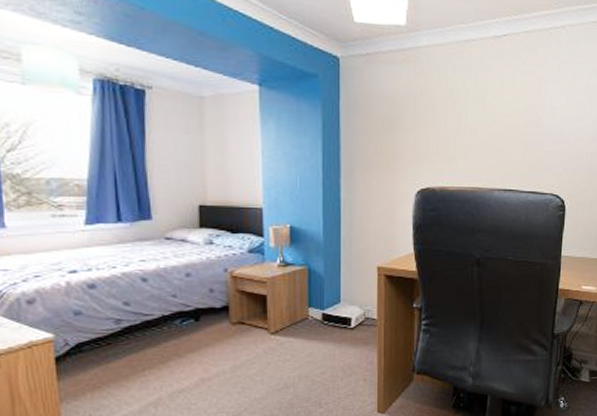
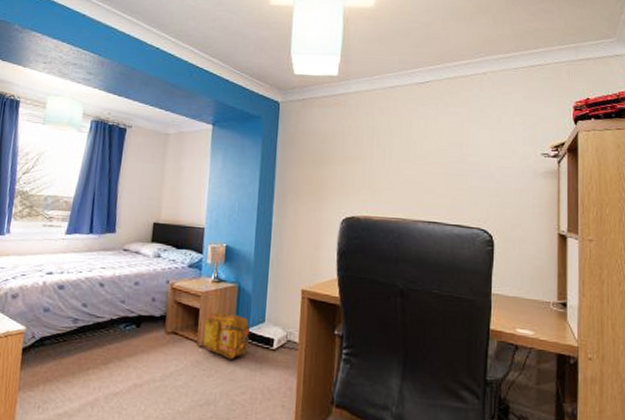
backpack: none [274,297,324,342] -> present [203,312,249,359]

